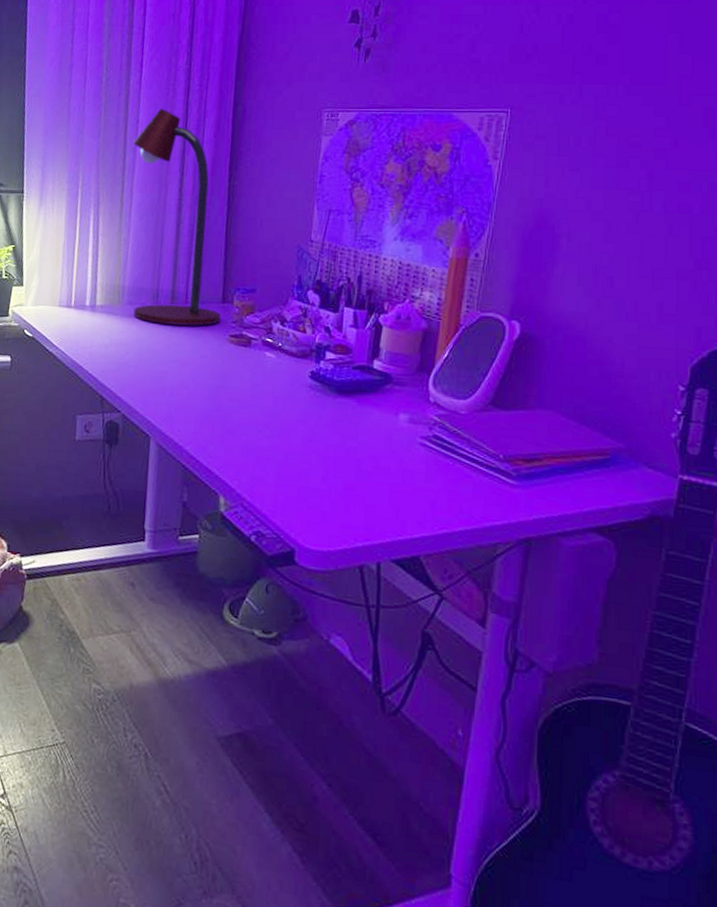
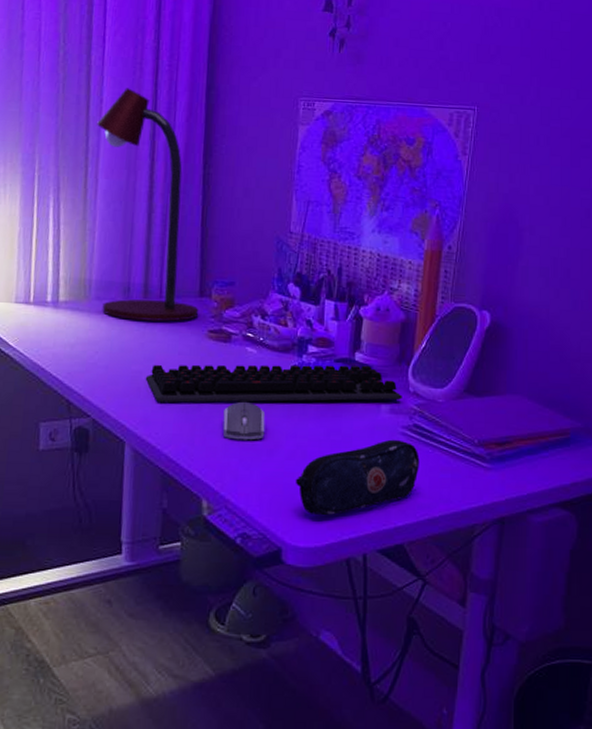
computer keyboard: none [170,365,422,410] -> present [145,364,402,403]
computer mouse: none [240,404,282,442] -> present [222,401,266,441]
pencil case: none [309,449,439,521] -> present [295,439,420,516]

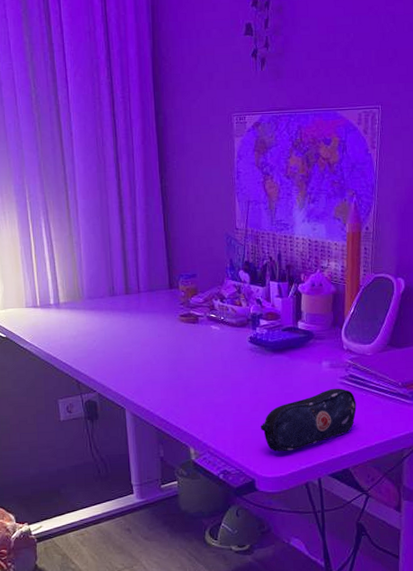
desk lamp: present [97,88,199,322] -> none [70,120,171,313]
computer keyboard: present [145,364,402,403] -> none [134,331,338,376]
computer mouse: present [222,401,266,441] -> none [199,369,233,400]

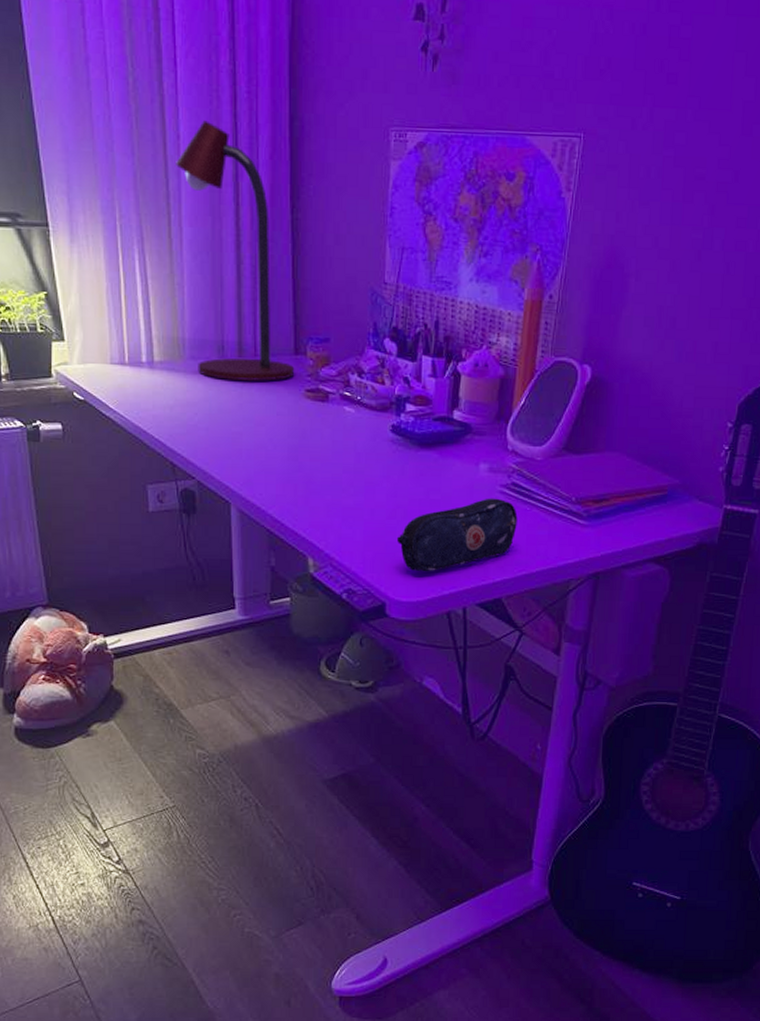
desk lamp: none [70,120,171,313] -> present [176,120,295,381]

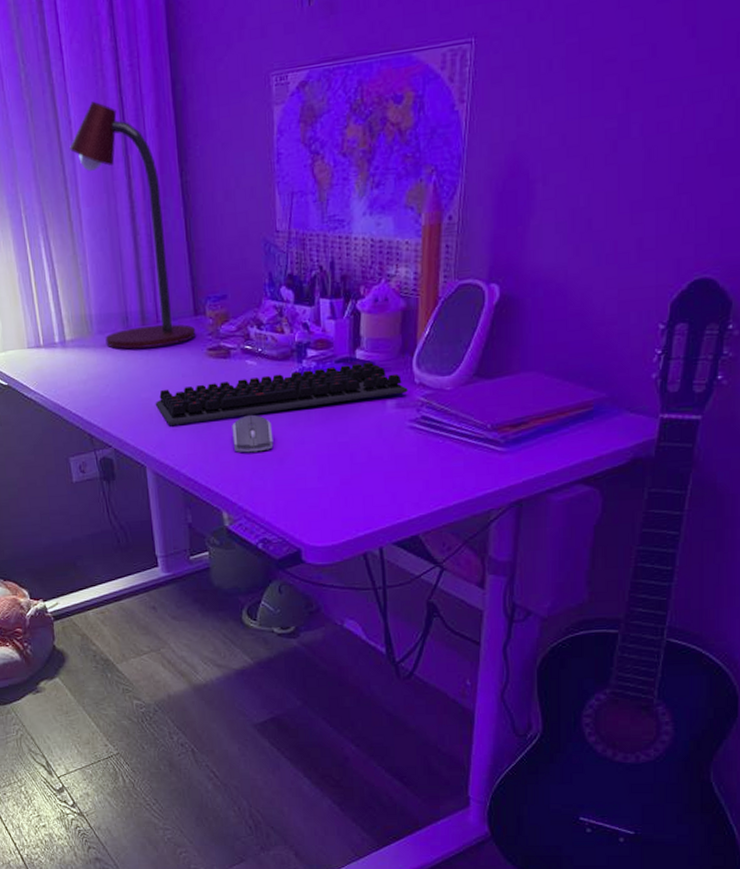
computer keyboard: none [245,423,501,465] -> present [155,362,408,427]
computer mouse: none [324,461,366,500] -> present [232,414,274,453]
pencil case: present [396,498,518,572] -> none [307,434,430,516]

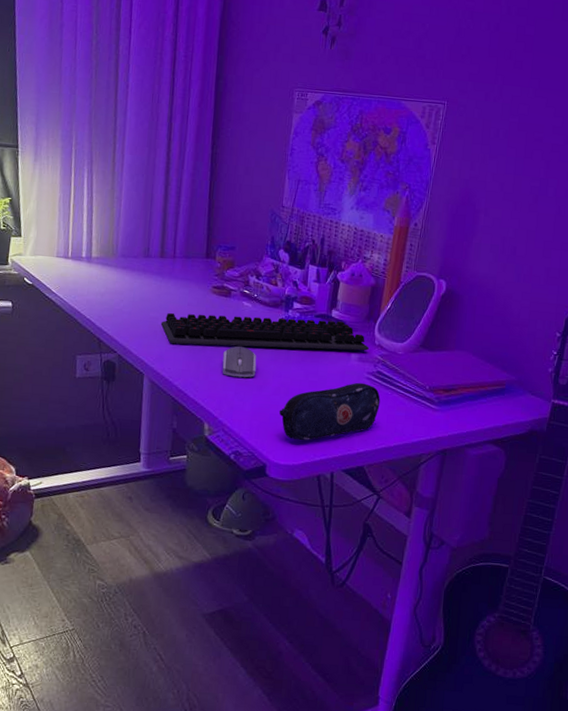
desk lamp: present [70,101,196,349] -> none [124,75,206,278]
pencil case: none [307,434,430,516] -> present [279,382,381,441]

